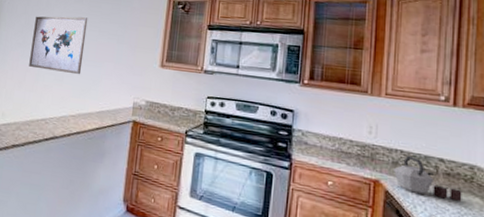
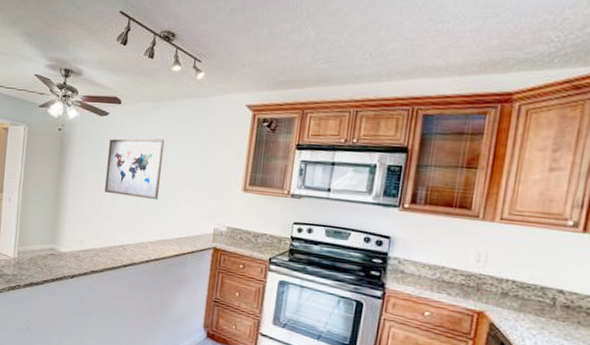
kettle: present [394,155,462,201] -> none [502,285,582,336]

